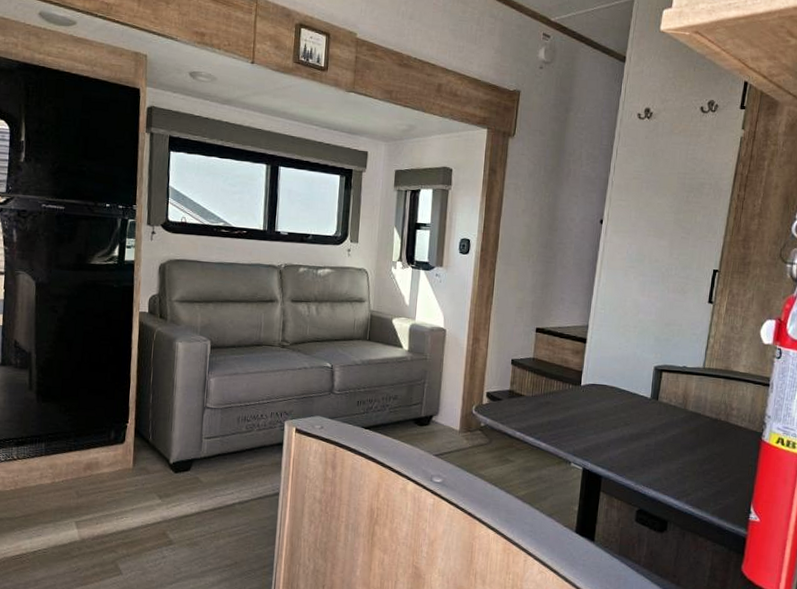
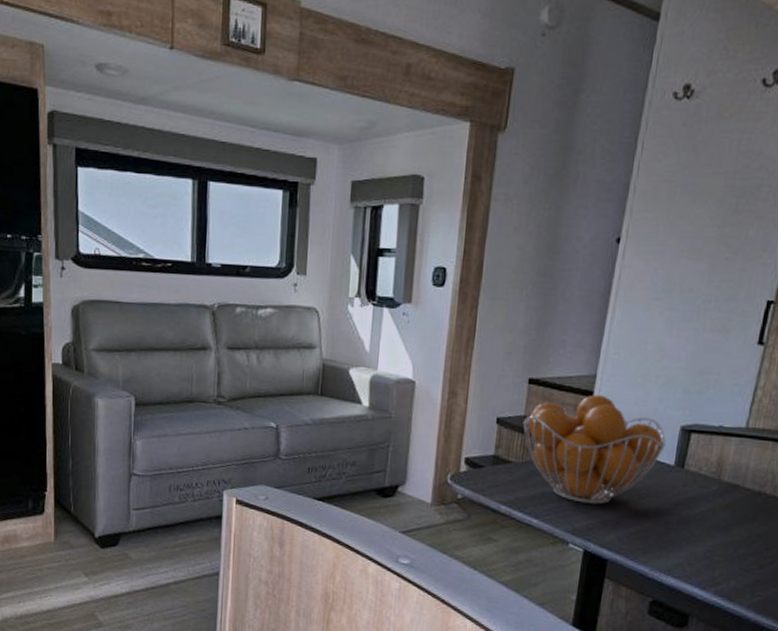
fruit basket: none [532,341,644,430] -> present [523,395,666,505]

